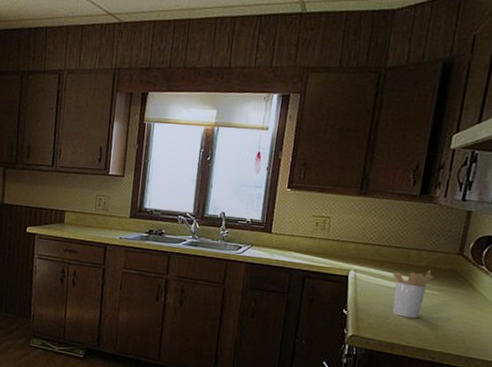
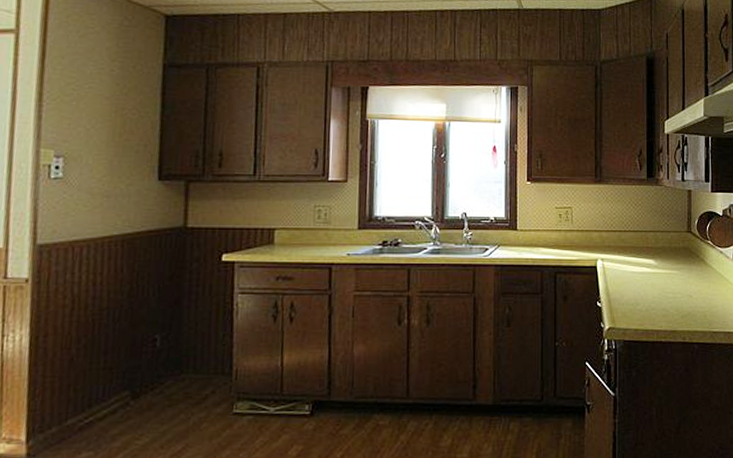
utensil holder: present [392,269,434,319] -> none [636,250,671,301]

